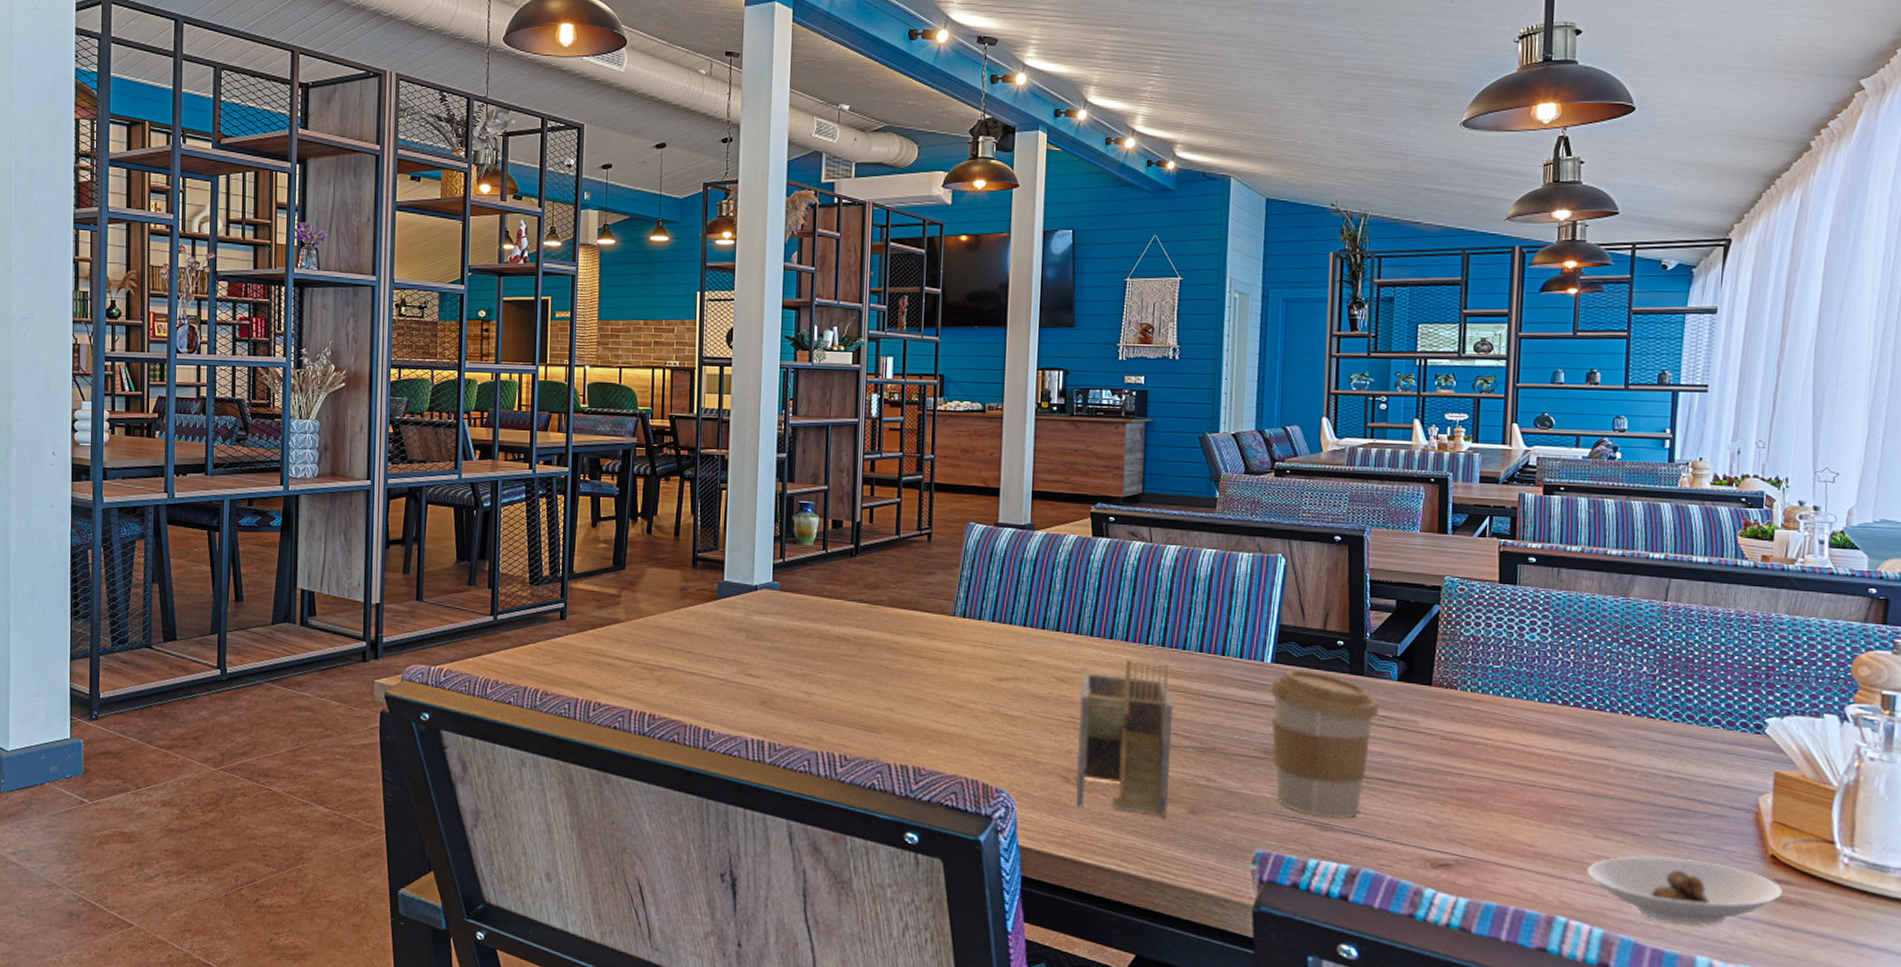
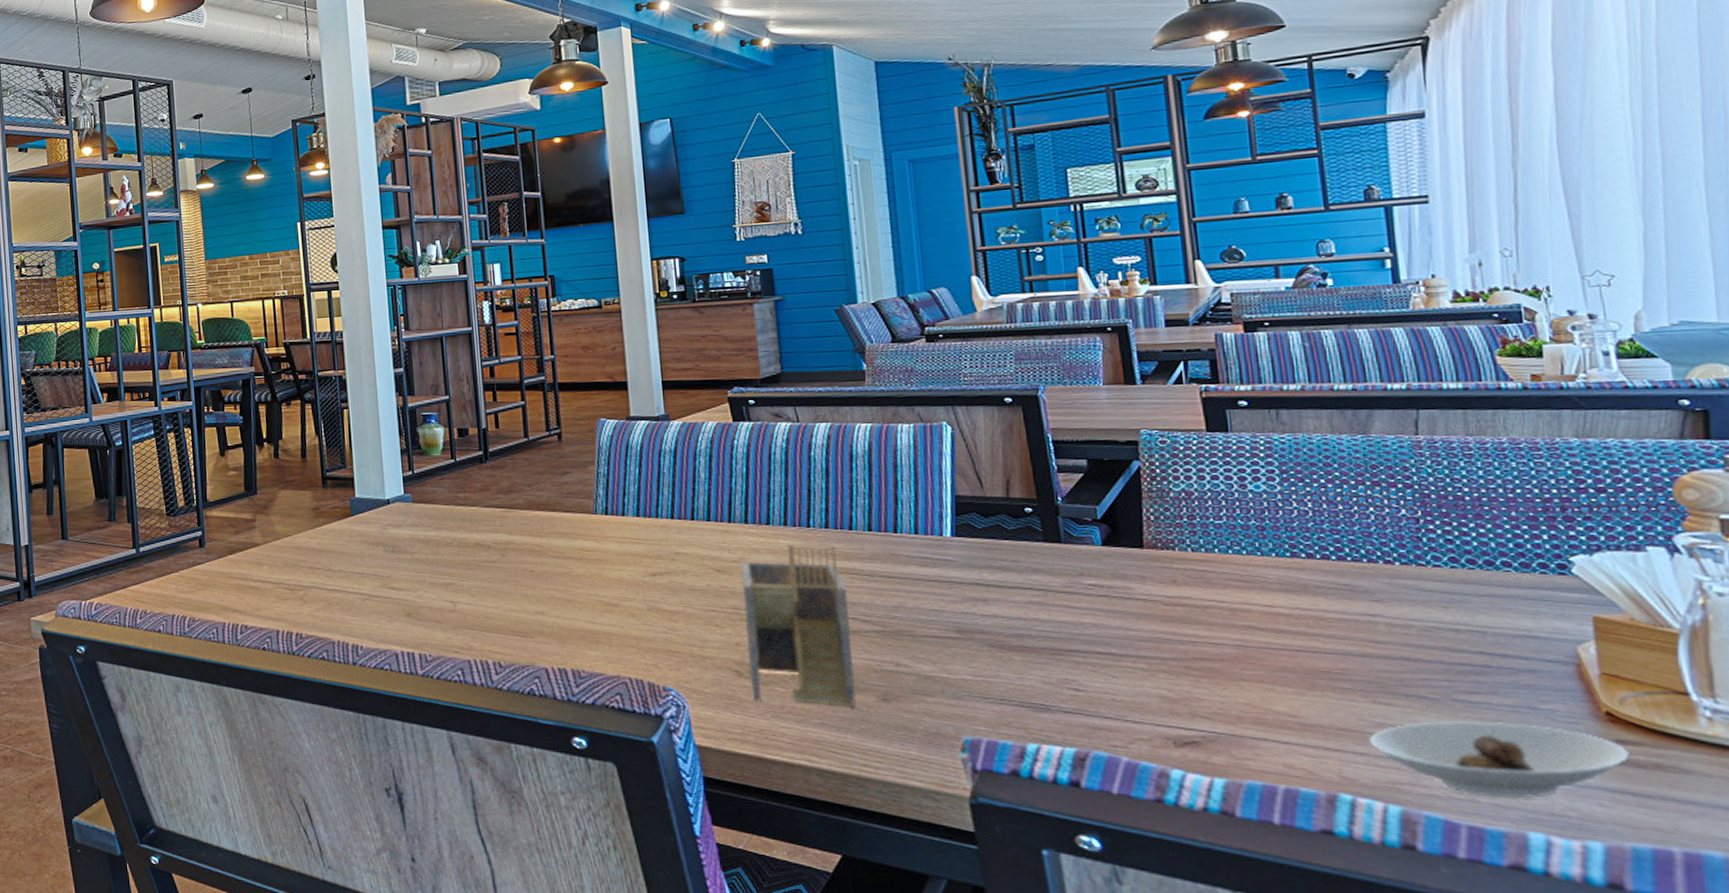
coffee cup: present [1269,669,1379,819] -> none [954,541,1085,699]

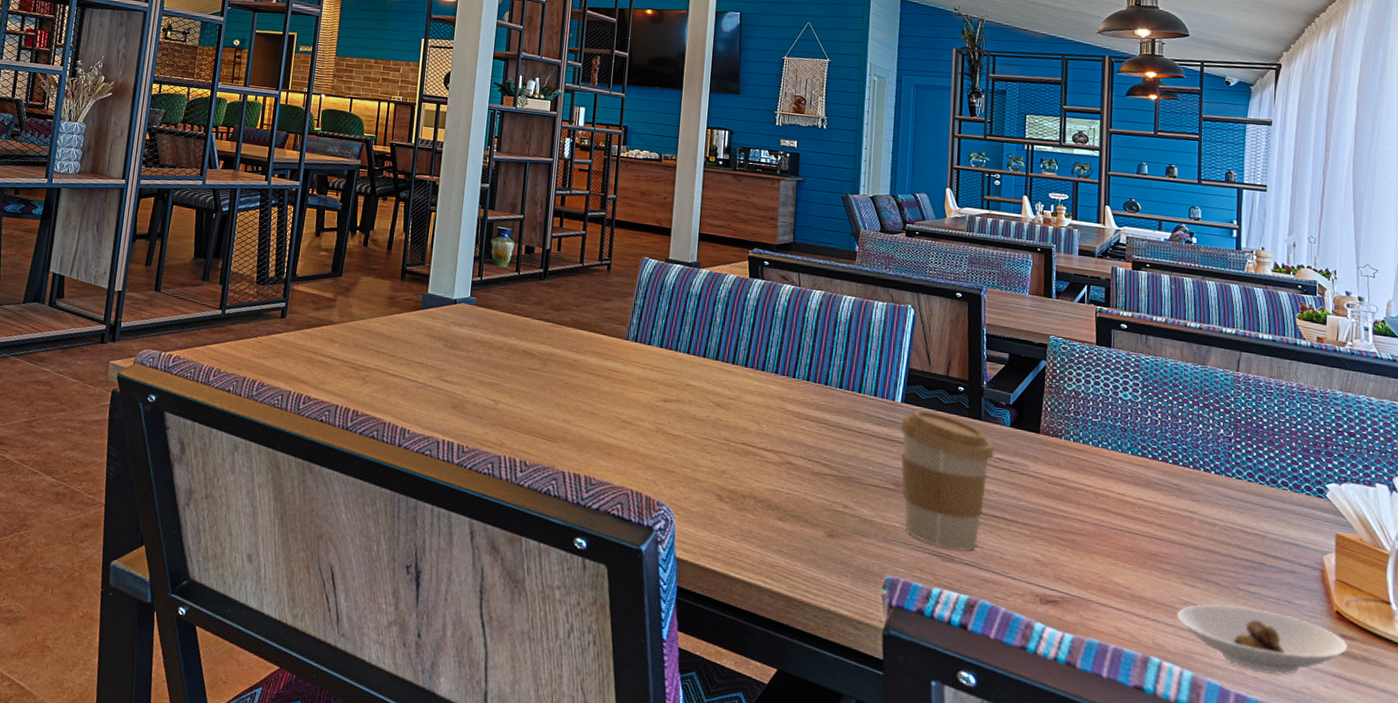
napkin holder: present [740,543,856,708] -> none [728,389,815,540]
coffee cup: none [954,541,1085,699] -> present [899,409,994,551]

